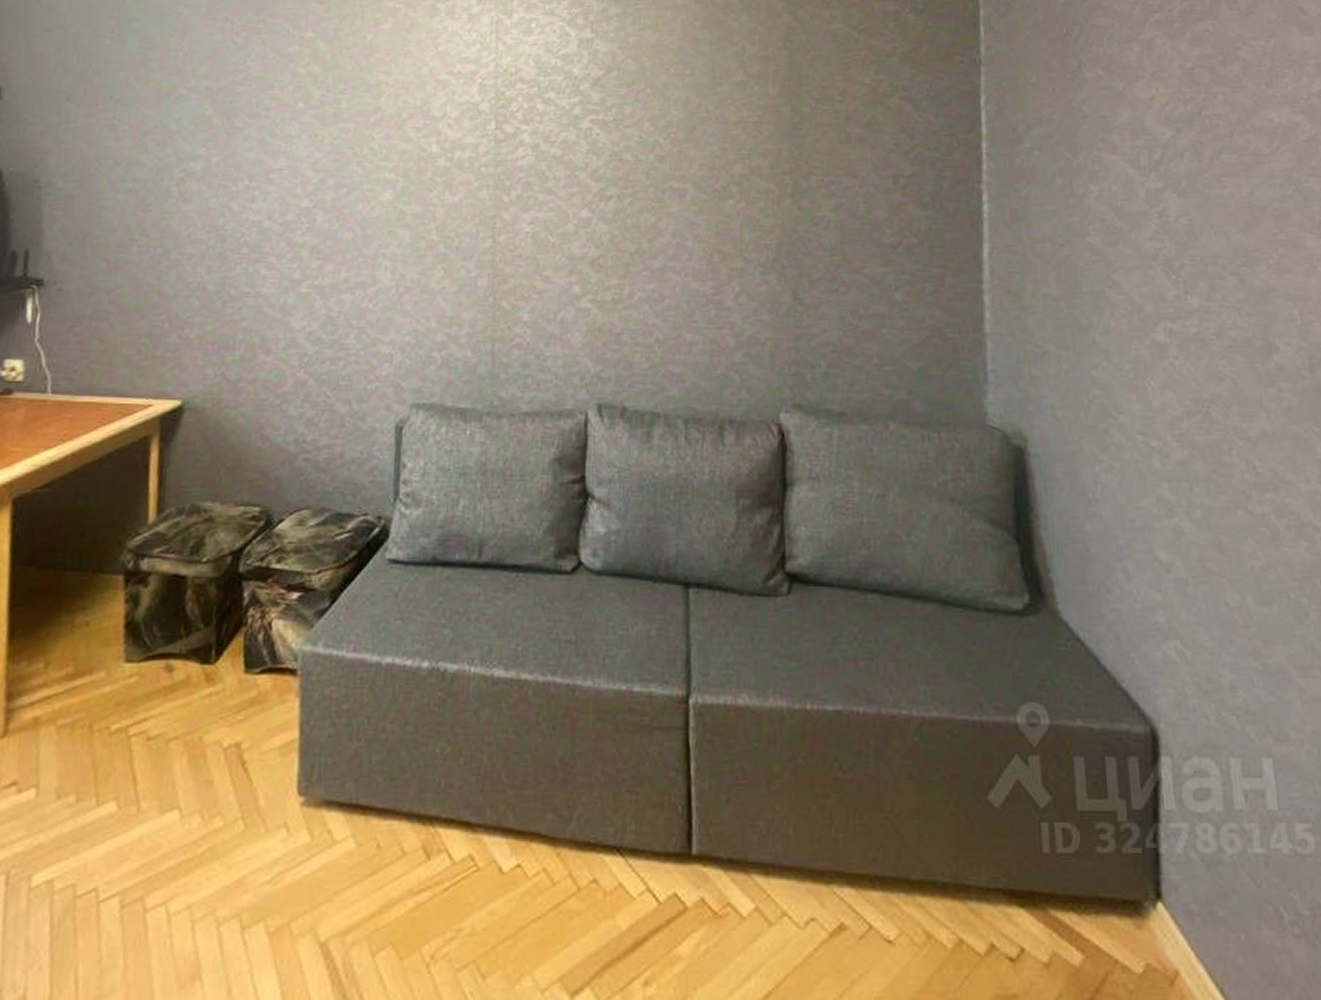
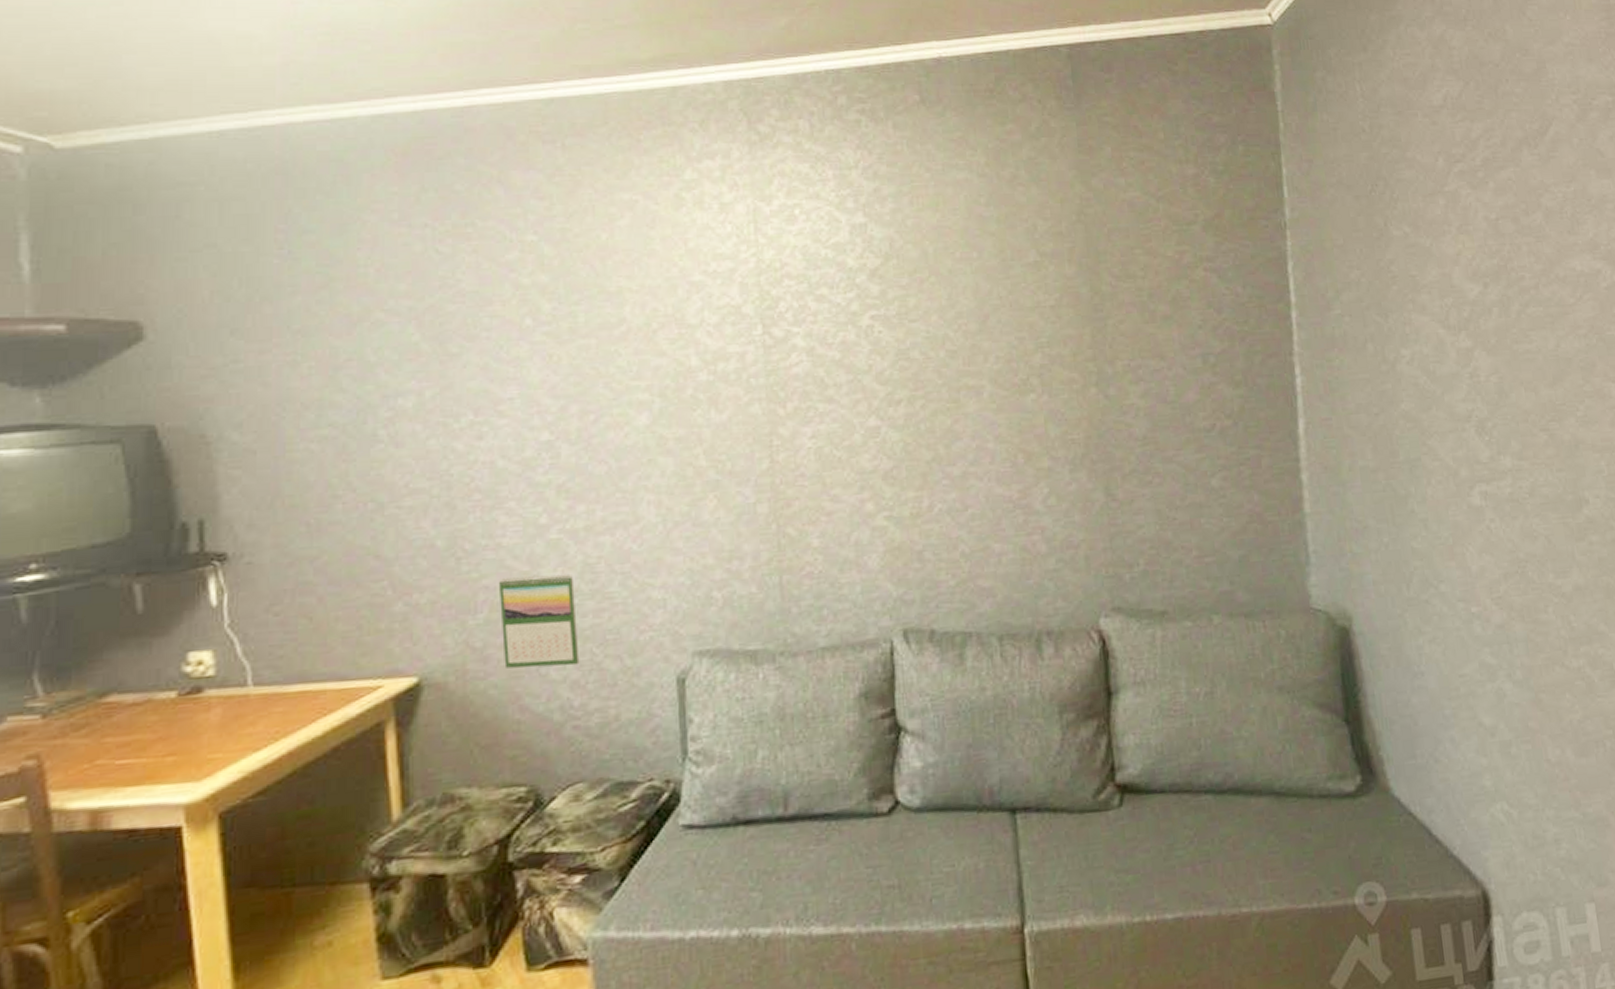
calendar: none [252,322,317,405] -> present [498,573,580,668]

